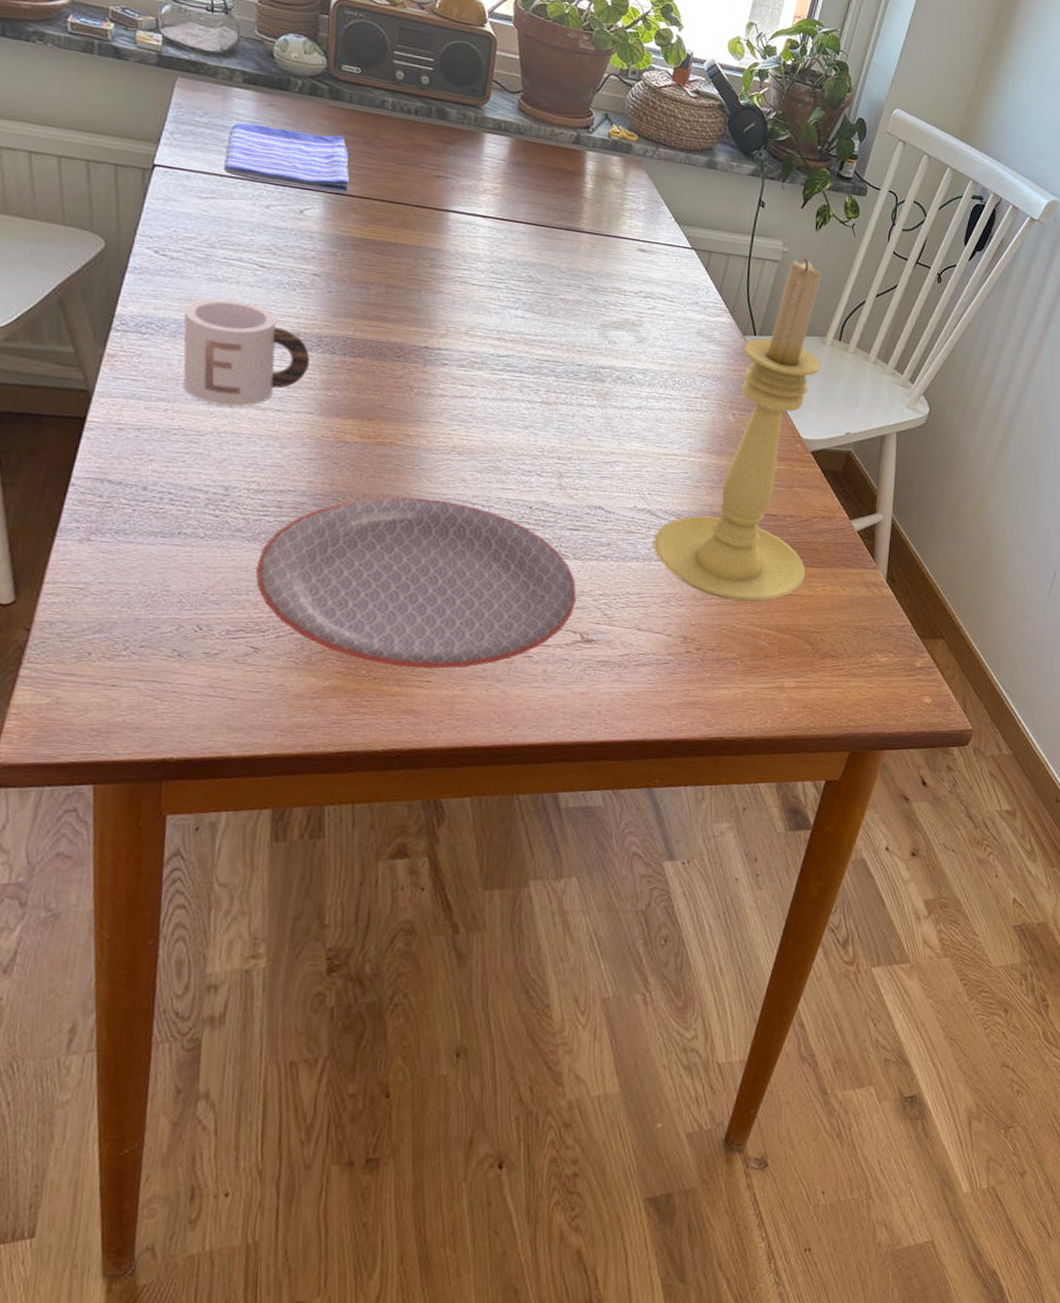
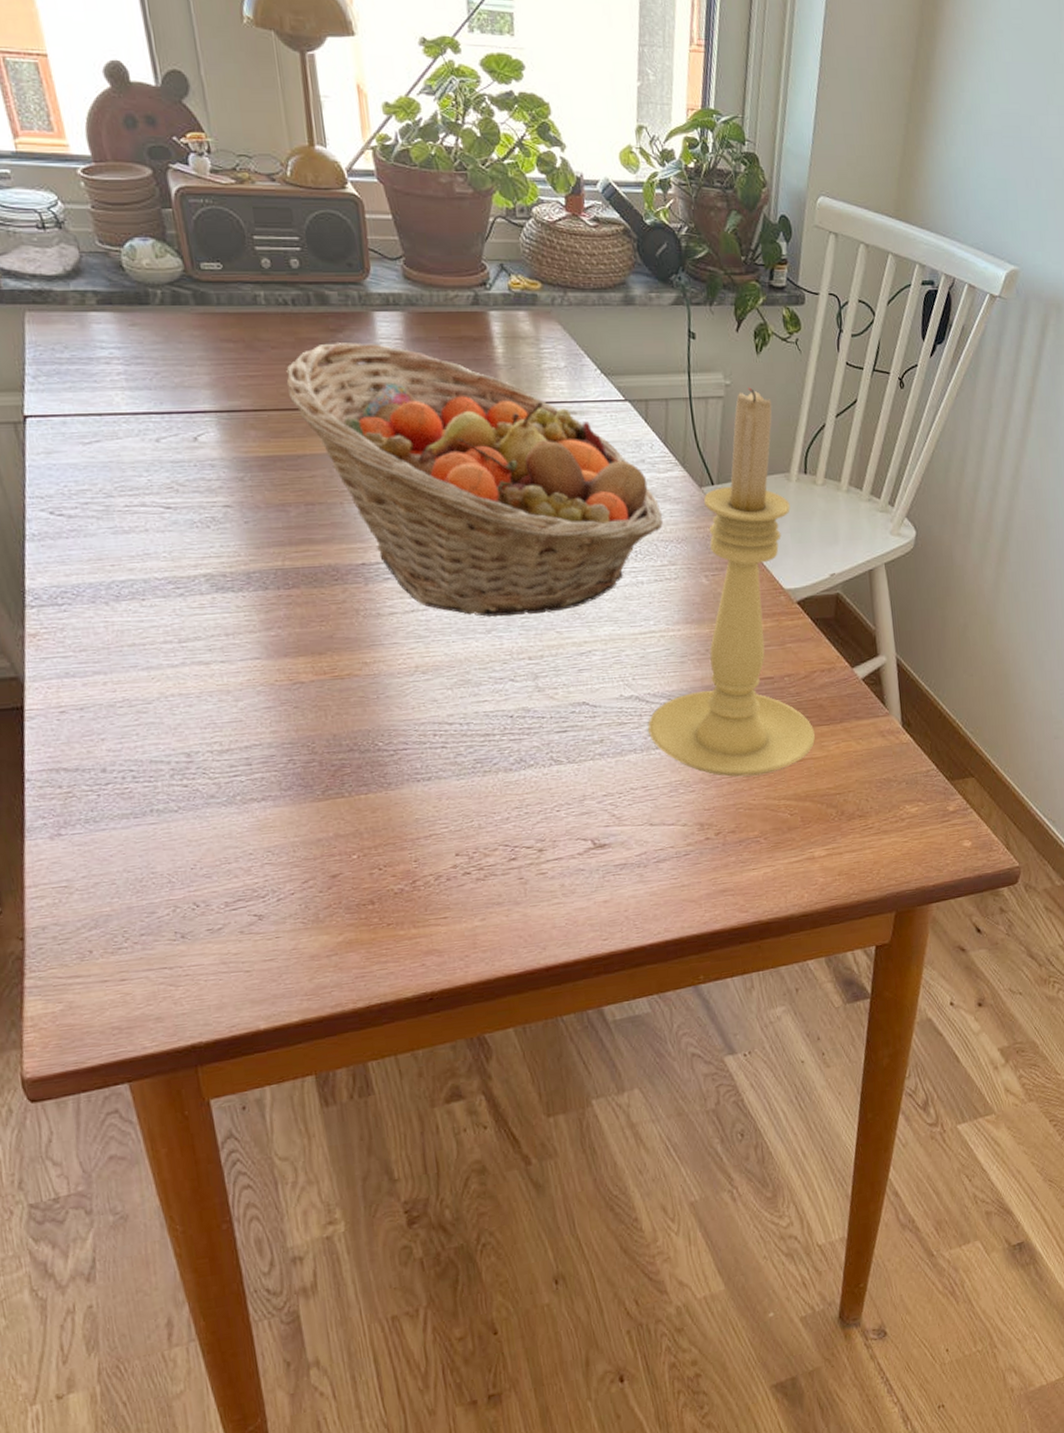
mug: present [183,298,310,407] -> none [97,550,245,668]
dish towel: present [223,122,350,195] -> none [97,344,241,413]
plate: present [255,497,577,669] -> none [239,726,580,909]
fruit basket: none [394,152,704,421] -> present [284,342,663,617]

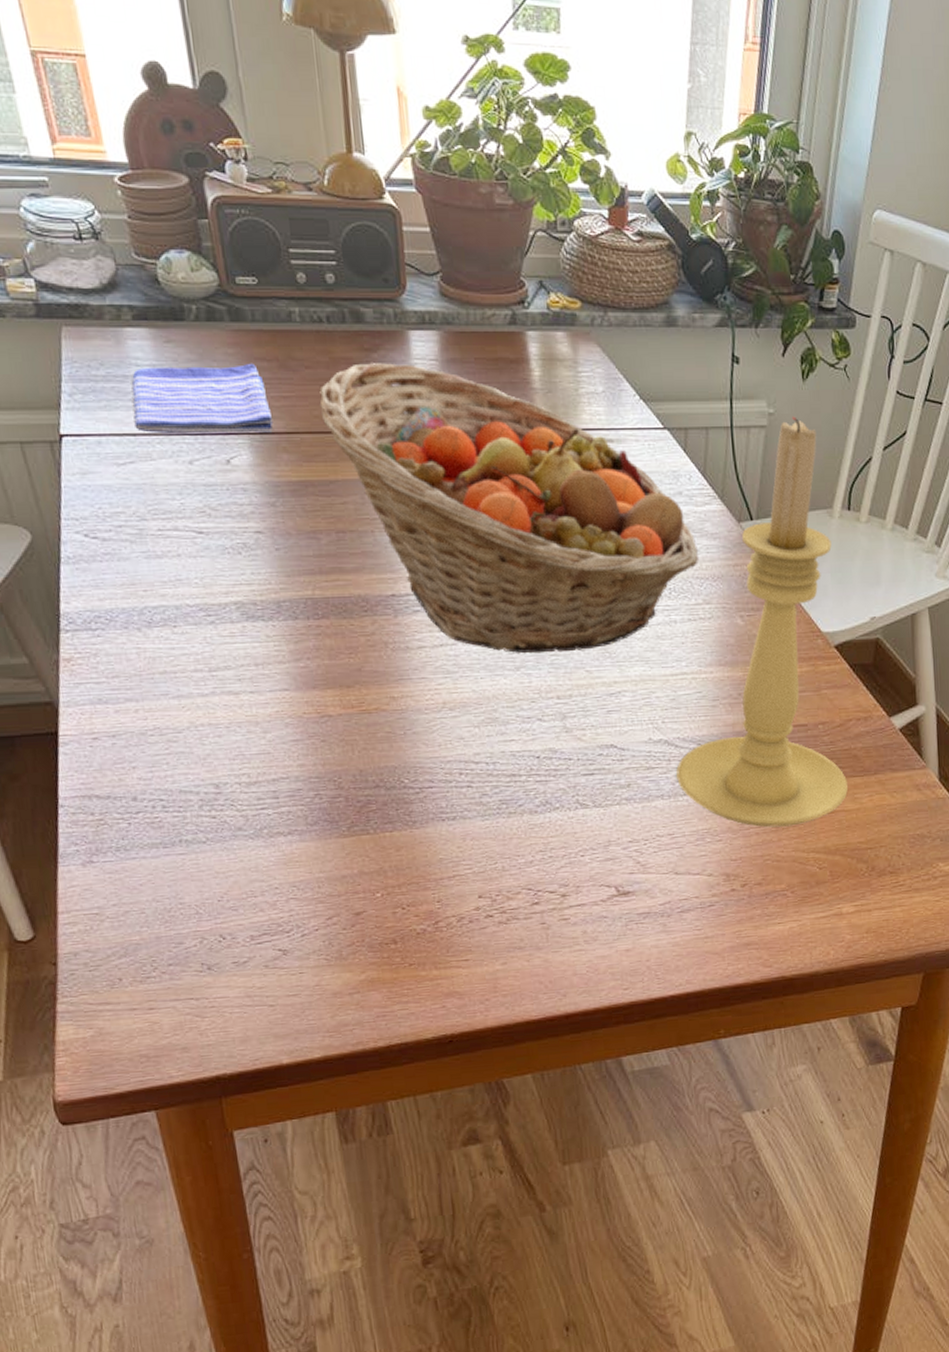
dish towel: none [97,344,241,413] -> present [132,363,274,434]

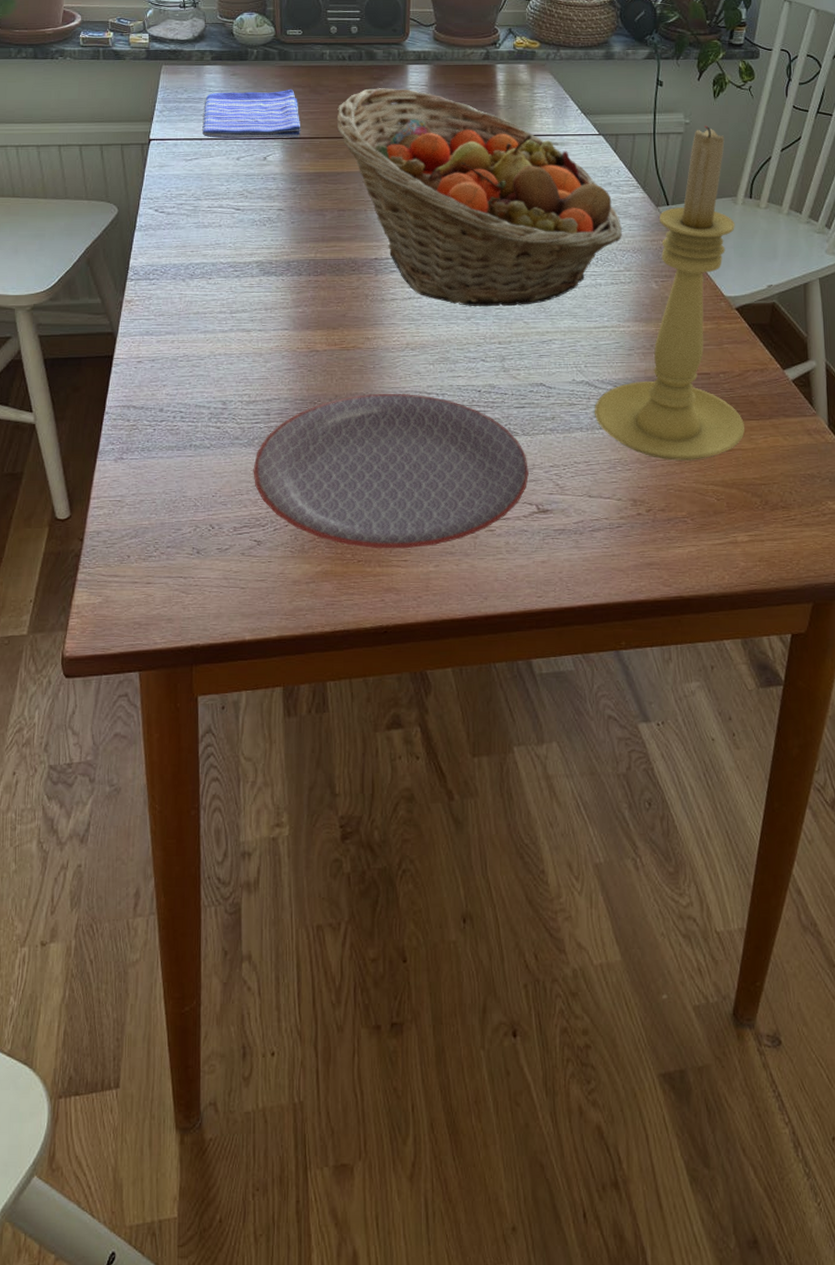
plate: none [265,764,604,949] -> present [253,393,529,549]

